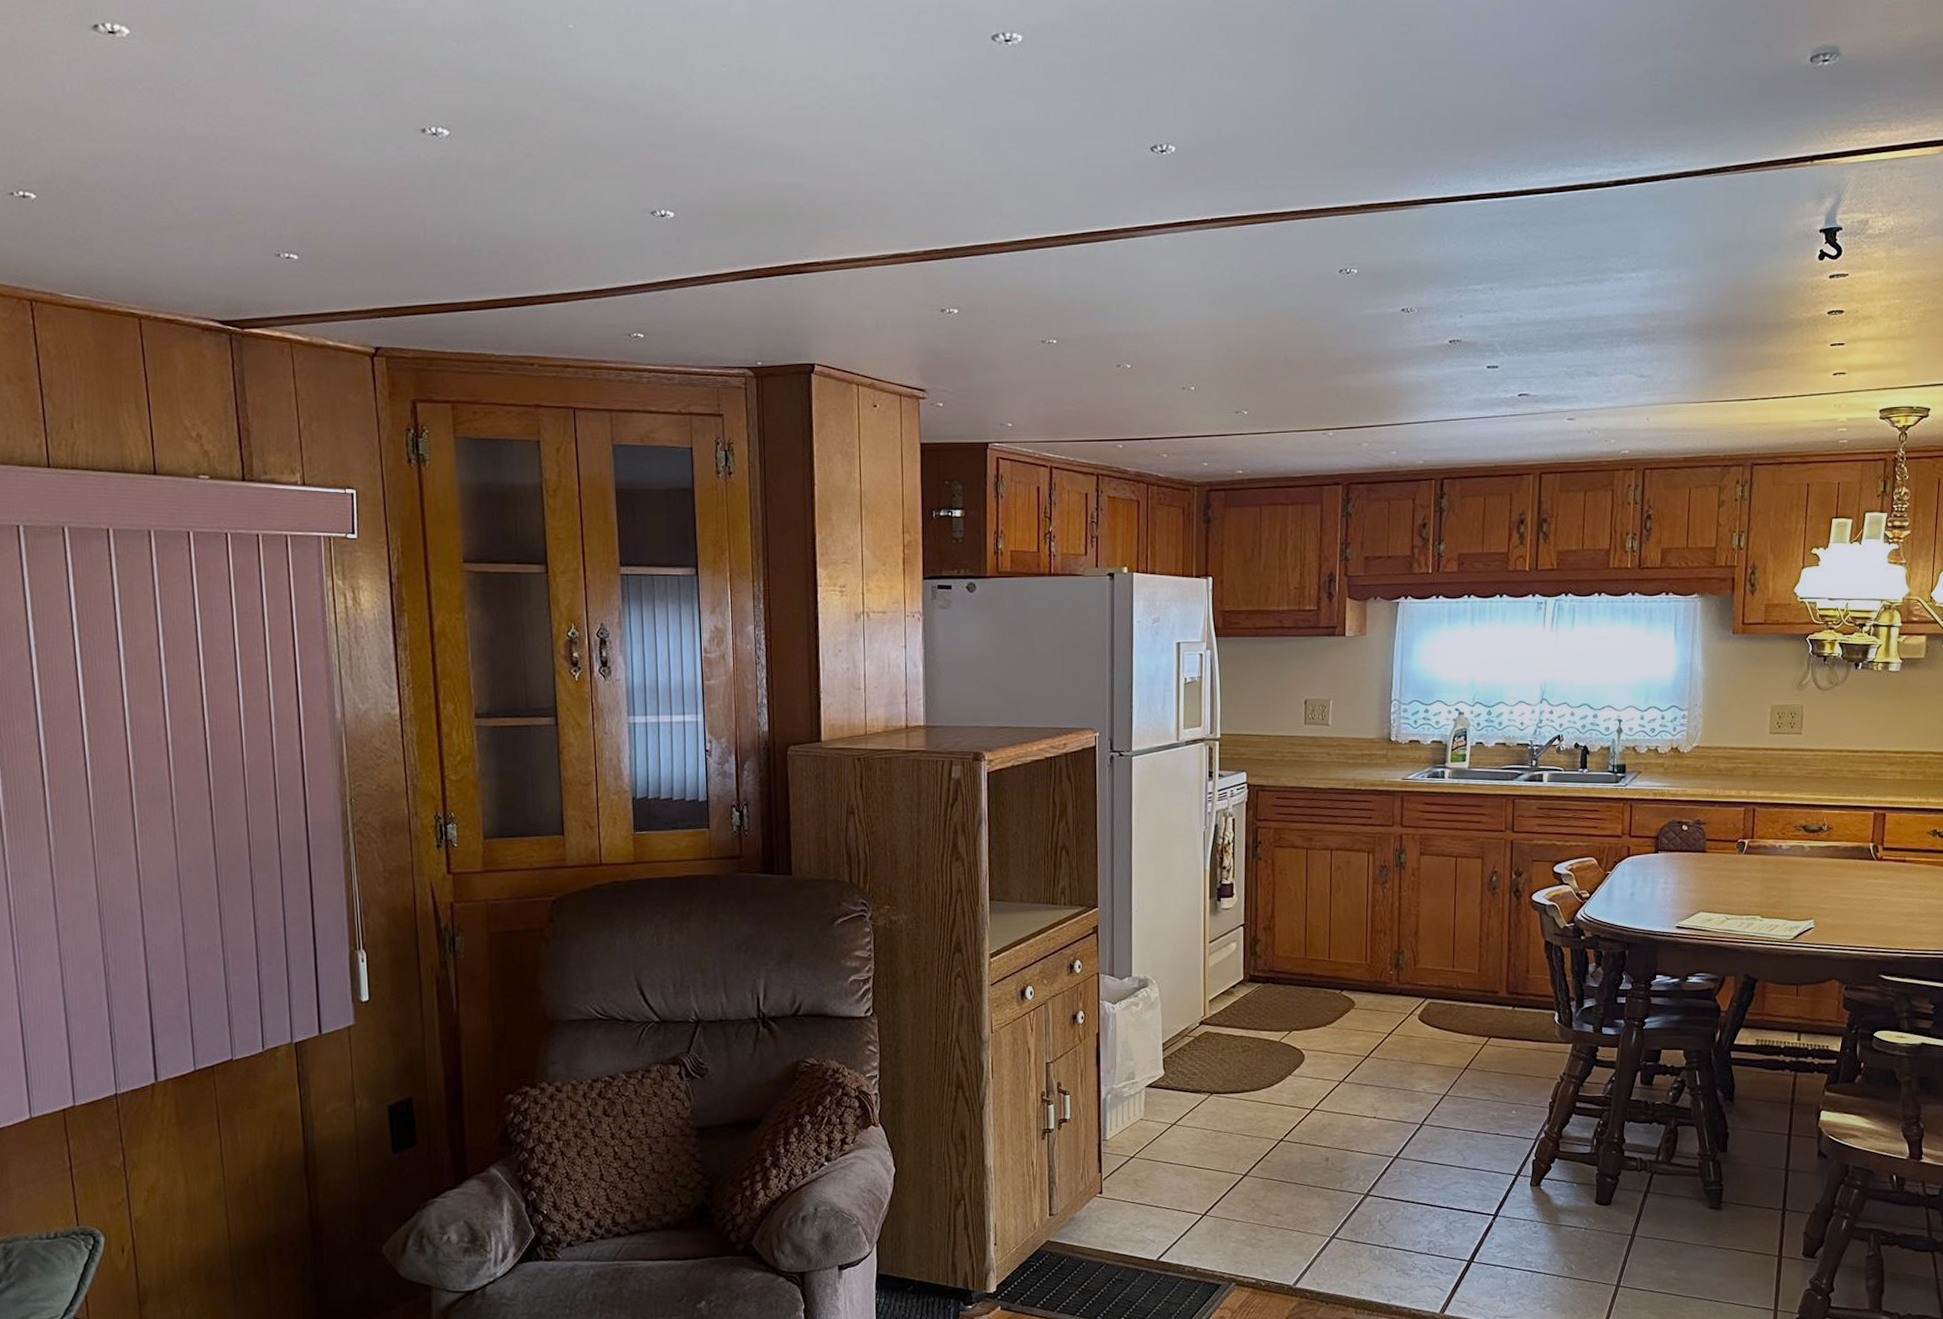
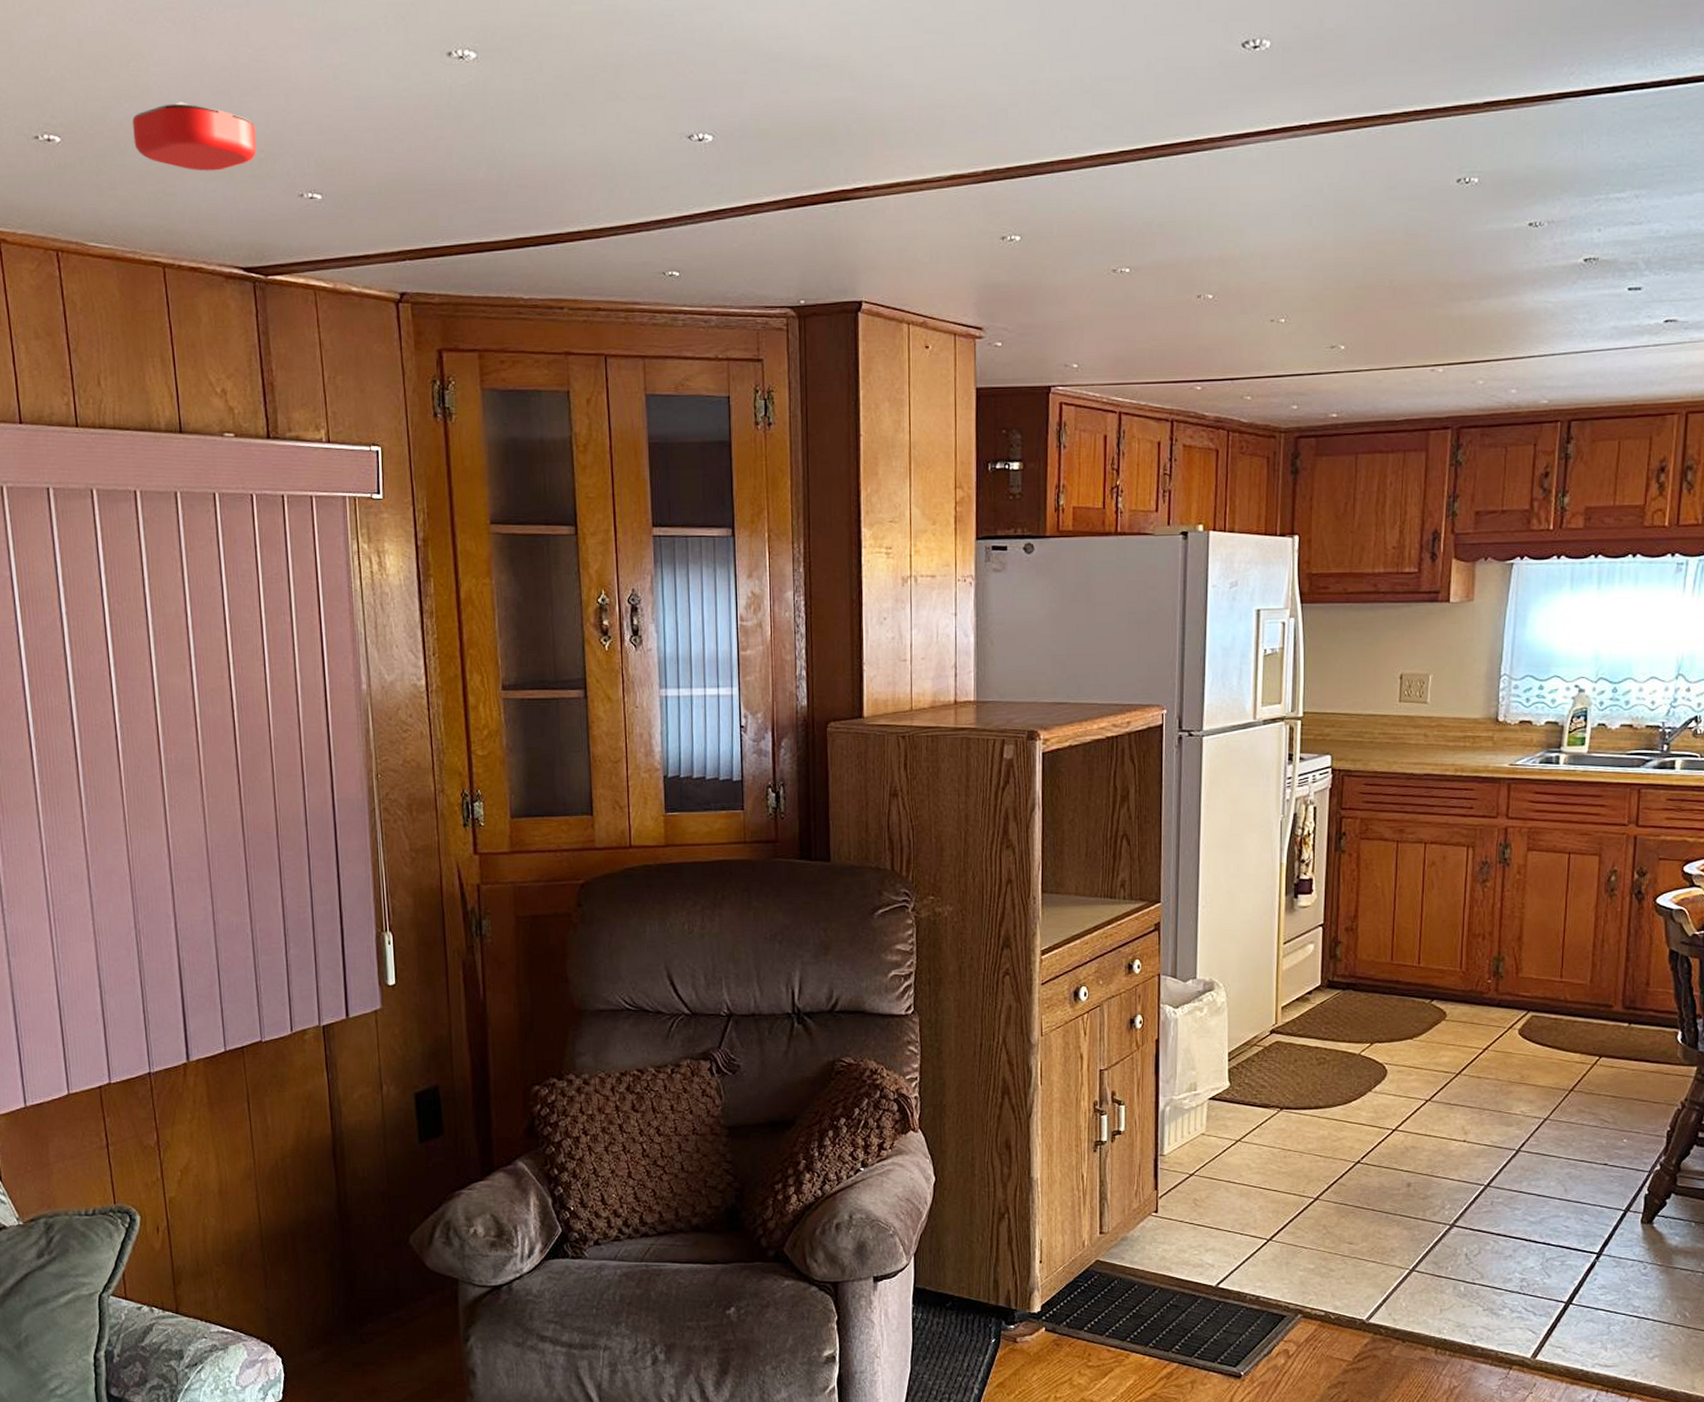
smoke detector: none [109,165,234,230] -> present [132,102,257,171]

